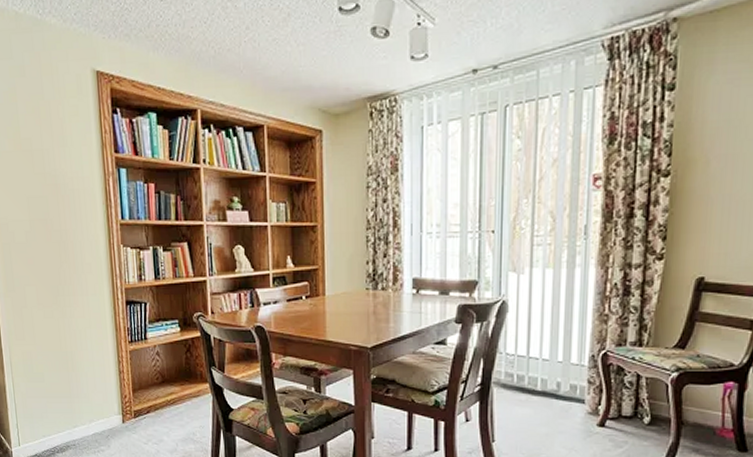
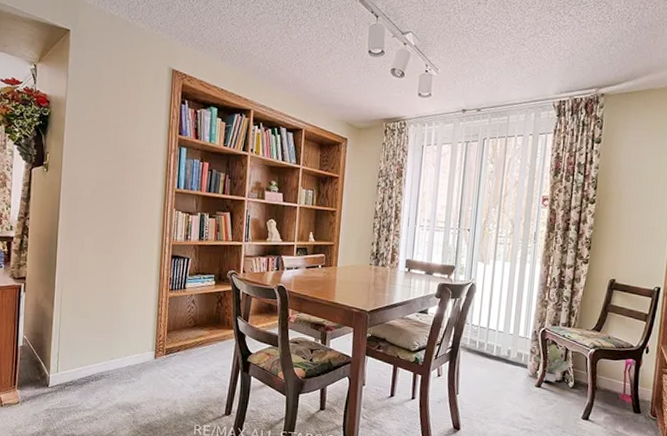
potted plant: none [592,370,643,419] -> present [533,344,569,382]

